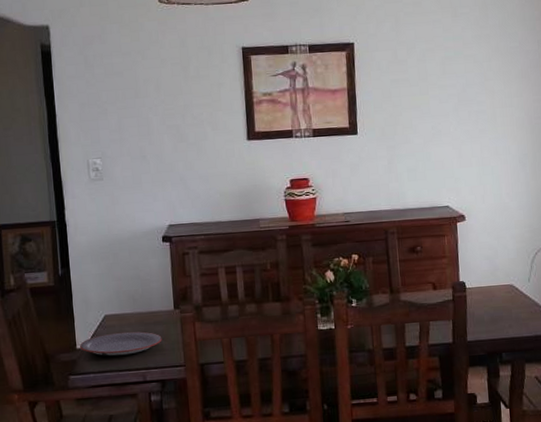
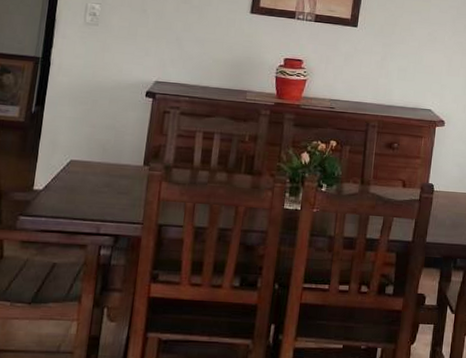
plate: present [80,331,162,356] -> none [37,179,125,204]

